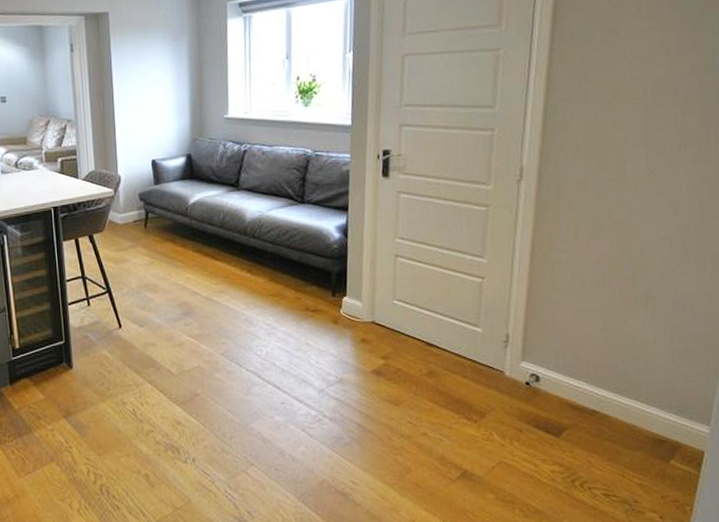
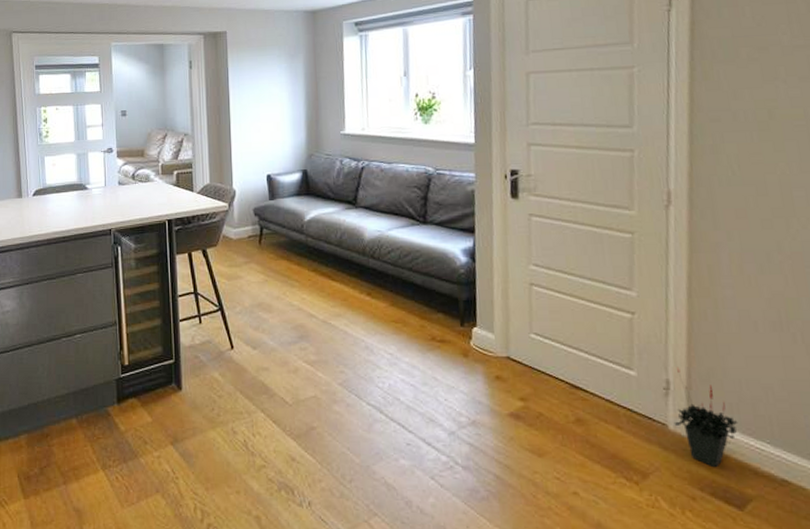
potted plant: none [510,322,562,405] -> present [674,367,738,468]

